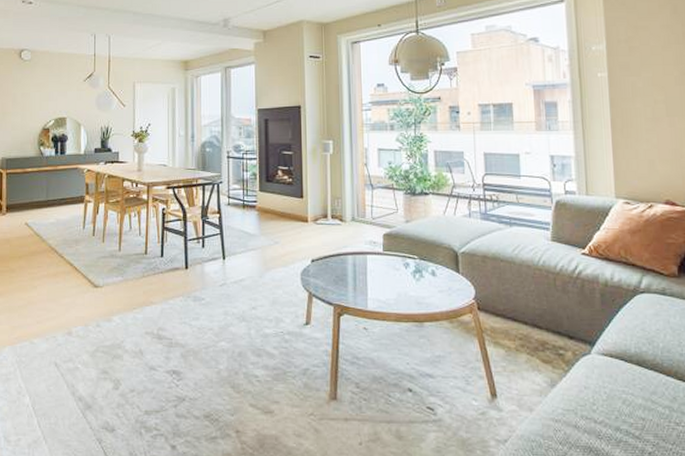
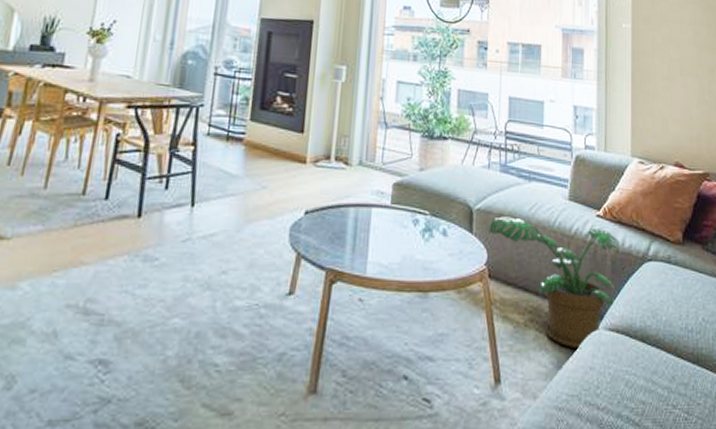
potted plant: none [474,258,608,371] -> present [488,216,619,349]

